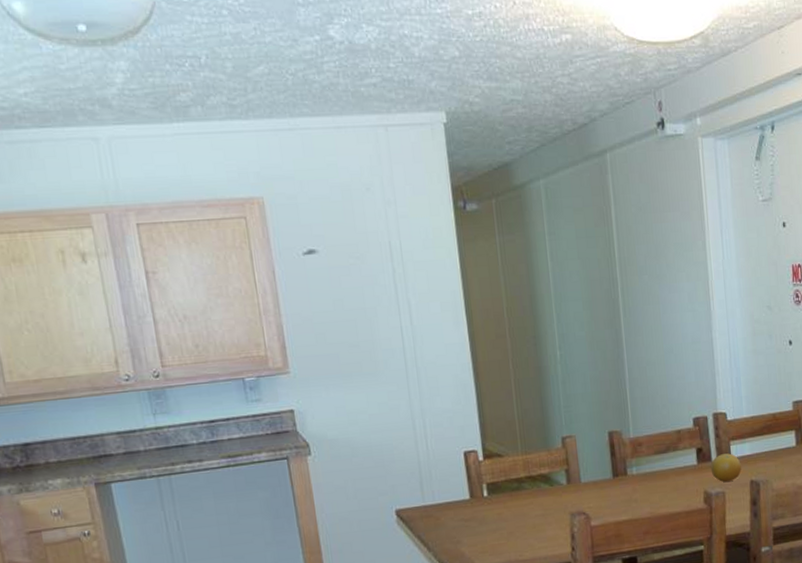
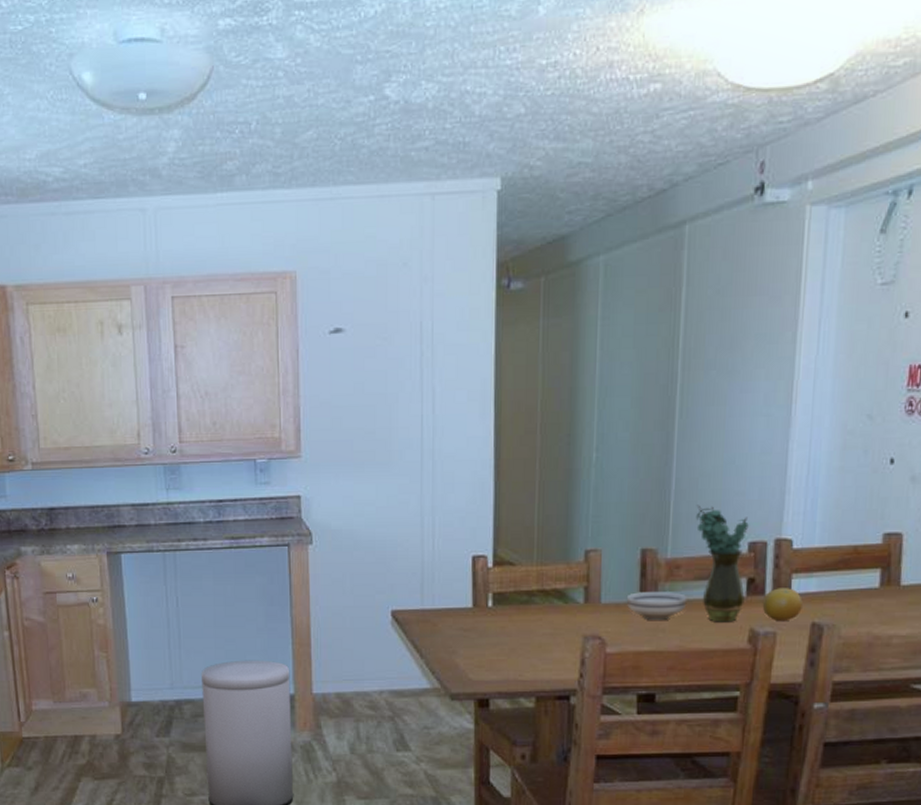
bowl: none [601,466,652,493] -> present [626,592,687,620]
vase: none [647,390,697,488] -> present [695,505,749,622]

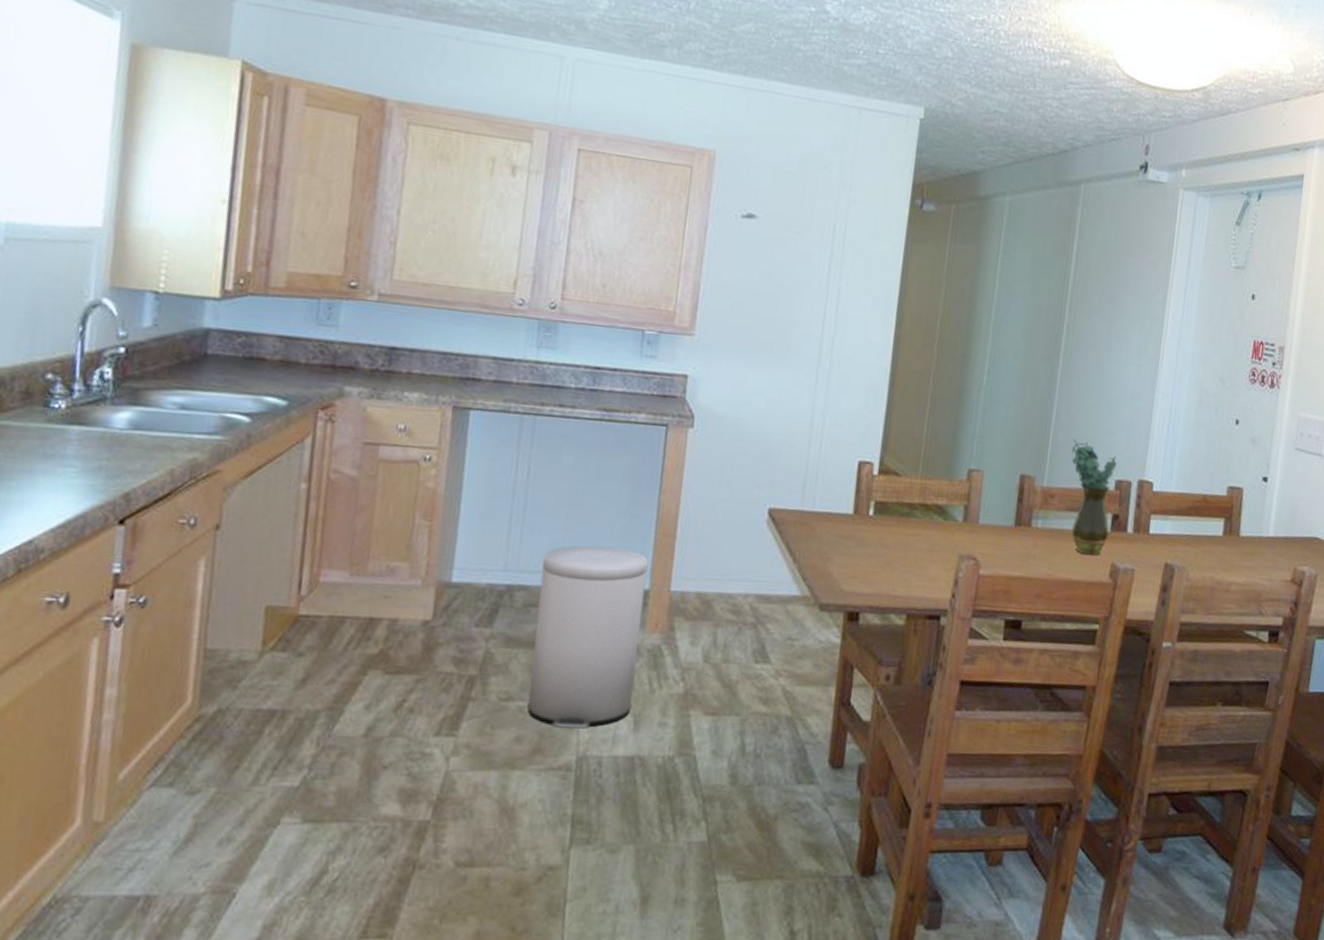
bowl: present [626,592,687,620] -> none [1002,516,1059,547]
fruit: present [762,588,803,620] -> none [1123,527,1159,559]

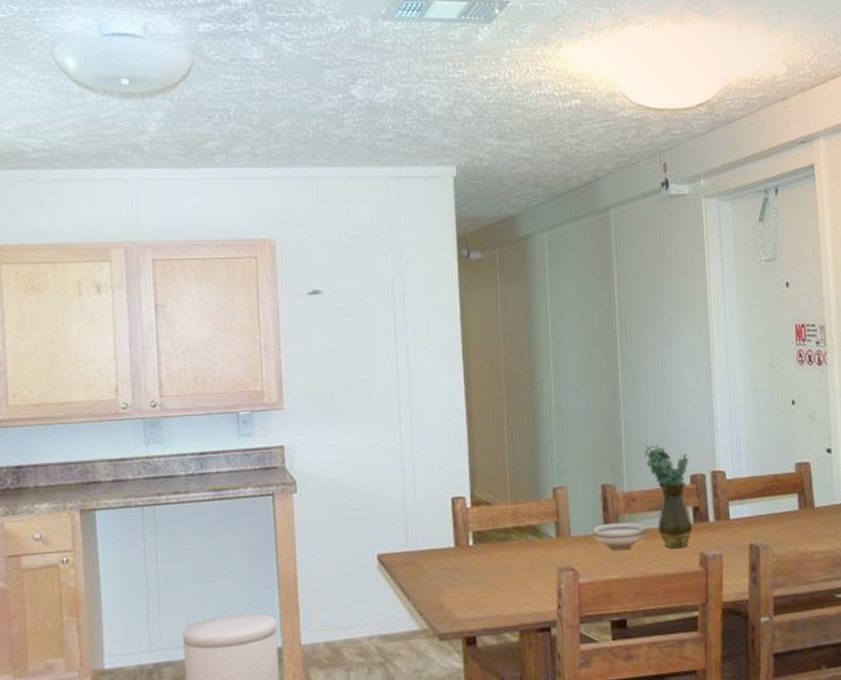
bowl: none [1002,516,1059,547] -> present [592,522,645,550]

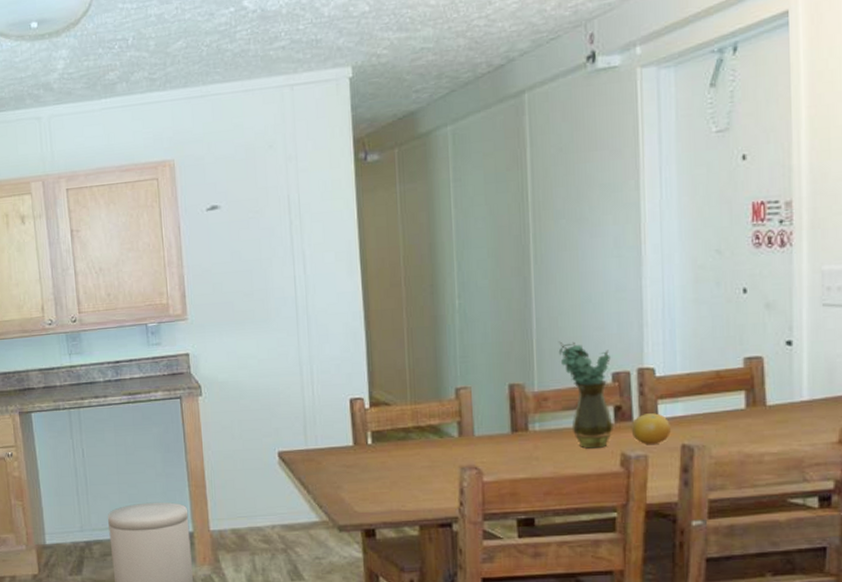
bowl: present [592,522,645,550] -> none [498,422,558,449]
fruit: none [707,514,740,544] -> present [631,413,671,444]

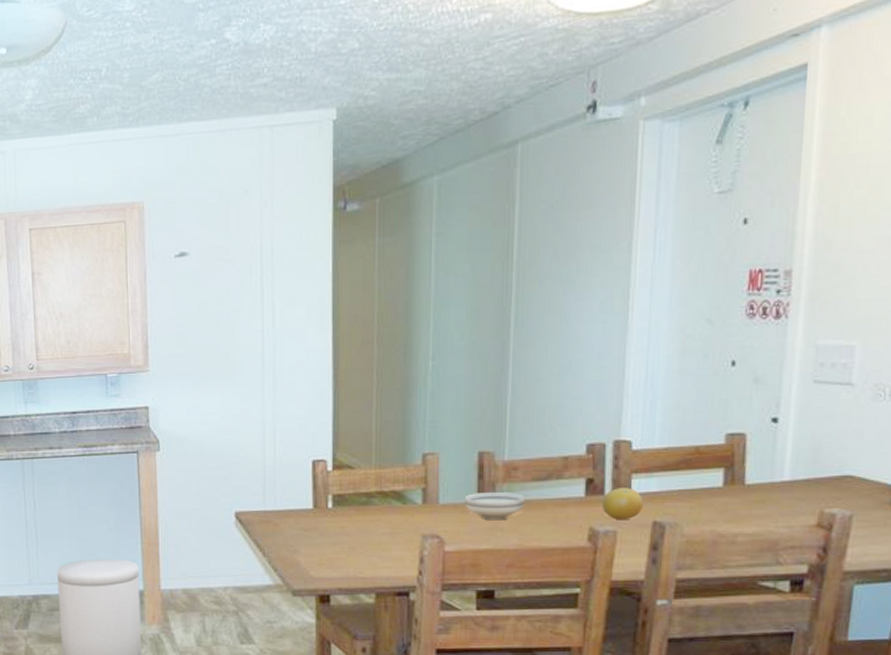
bowl: none [498,422,558,449] -> present [464,492,525,519]
vase: present [558,341,613,448] -> none [532,409,587,521]

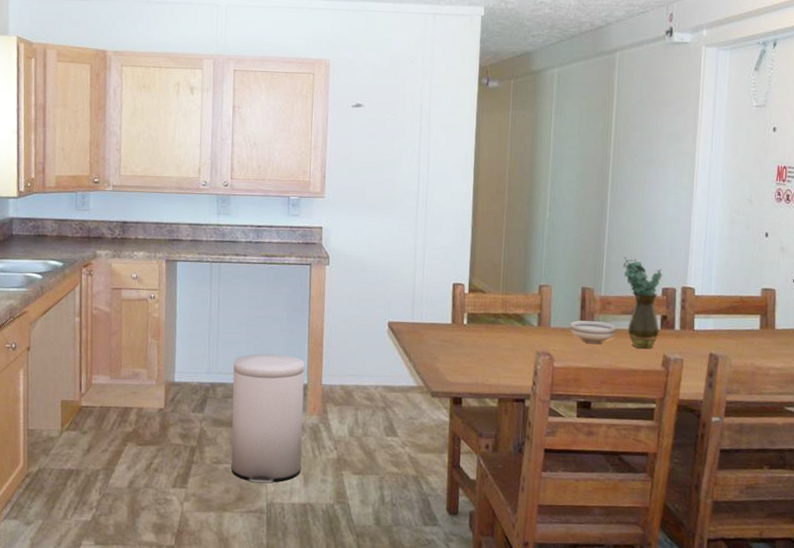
vase: none [532,409,587,521] -> present [623,256,662,349]
fruit: present [601,488,643,519] -> none [672,325,703,350]

